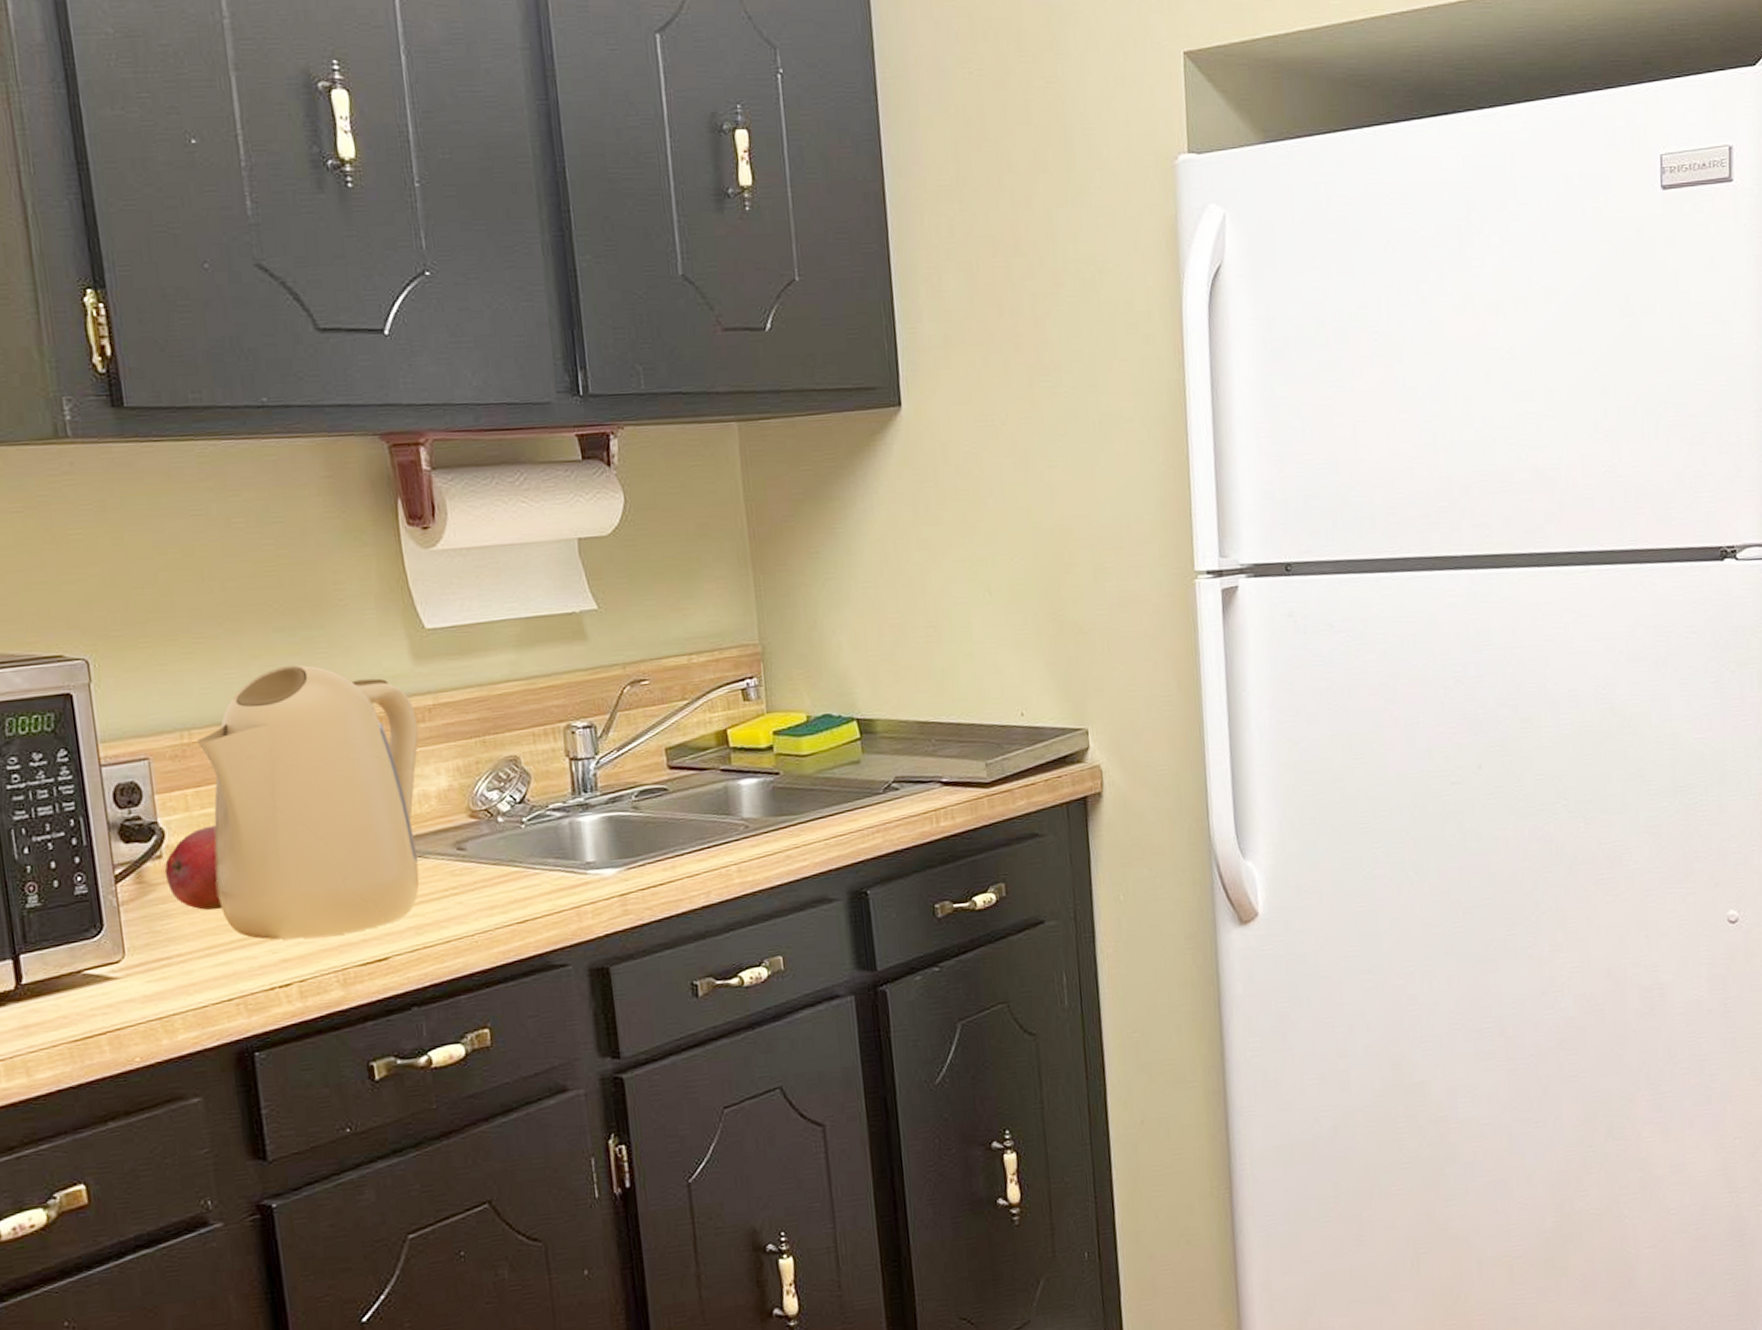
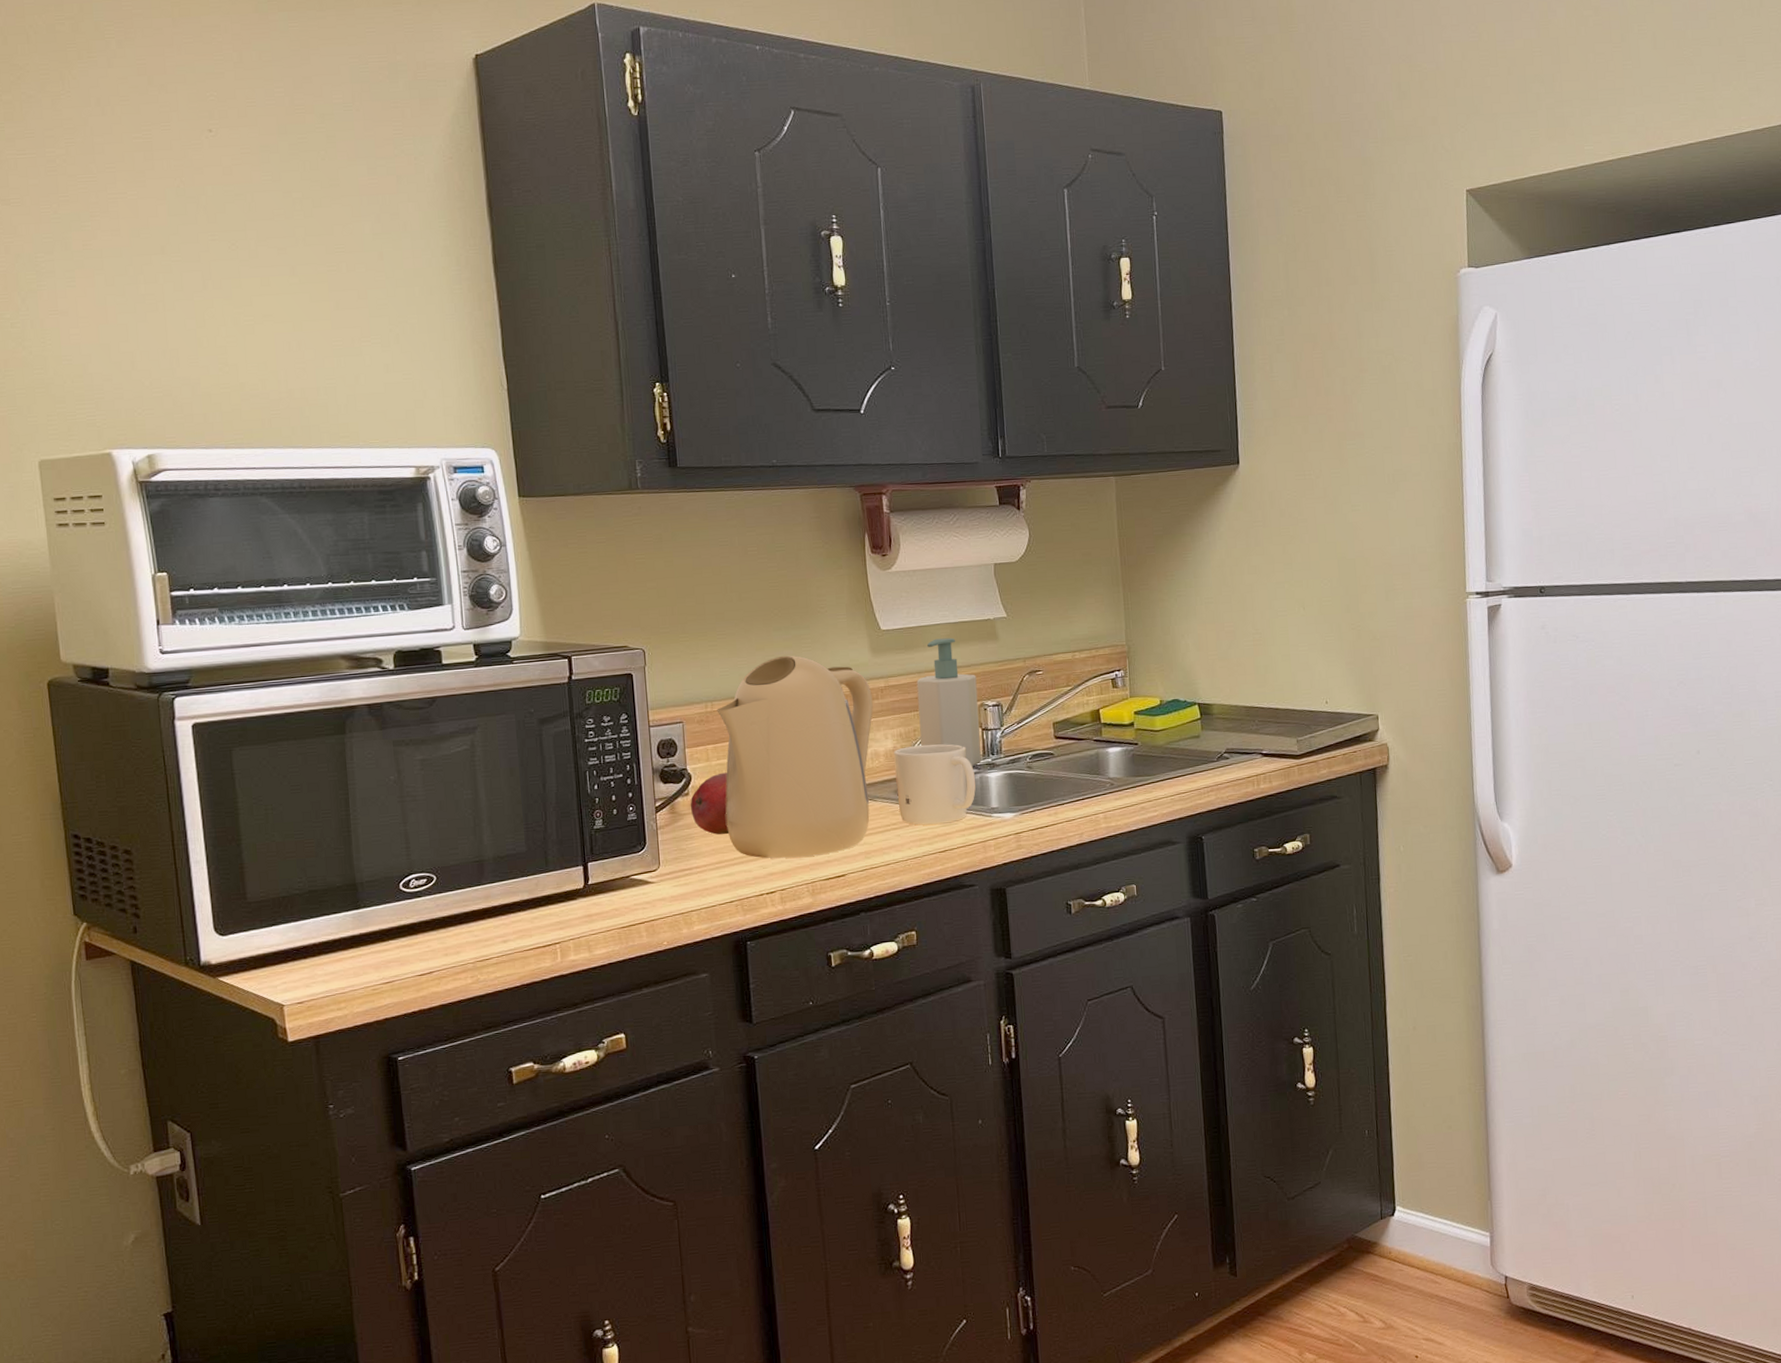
mug: none [448,779,565,889] -> present [893,744,976,826]
soap bottle: none [477,637,570,810] -> present [916,637,982,767]

